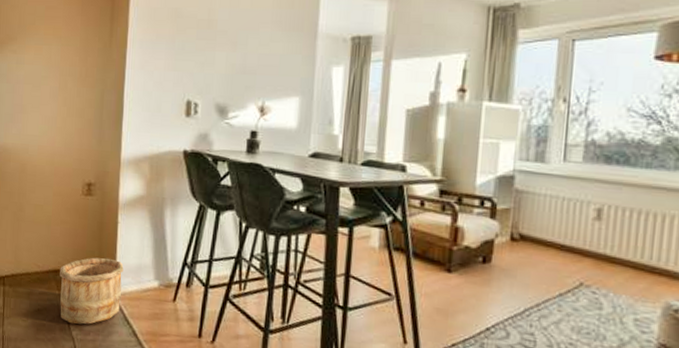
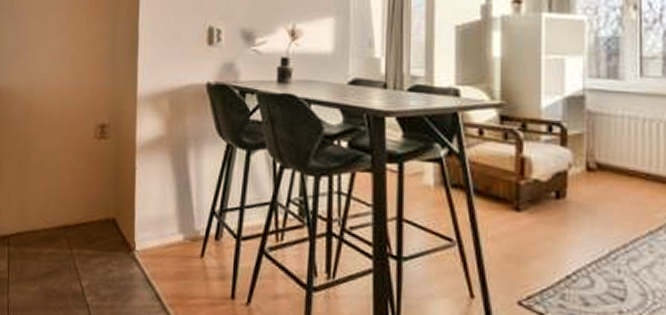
wooden bucket: present [59,257,124,325] -> none [71,209,143,289]

